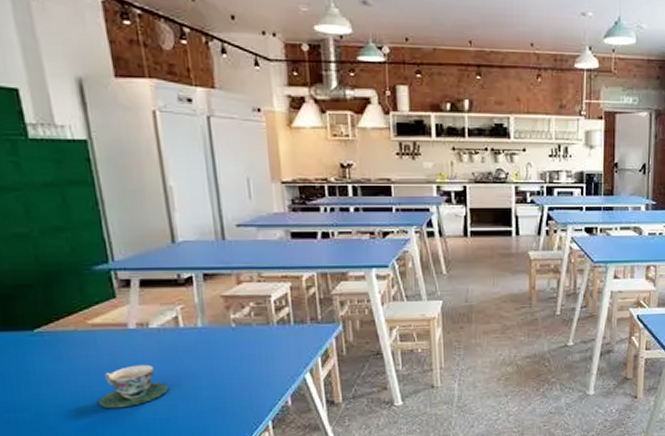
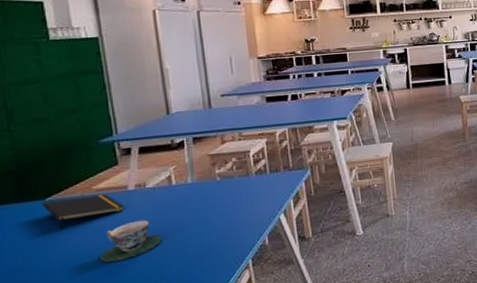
notepad: none [31,331,125,368] -> present [43,194,125,231]

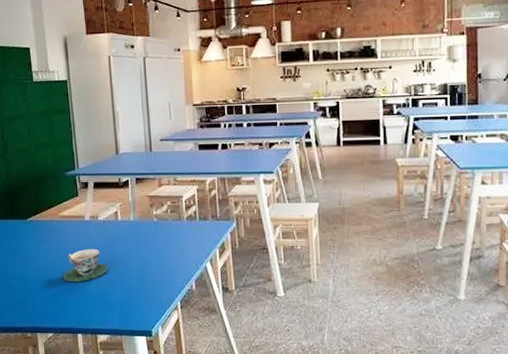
notepad: present [43,194,125,231] -> none [25,221,82,248]

